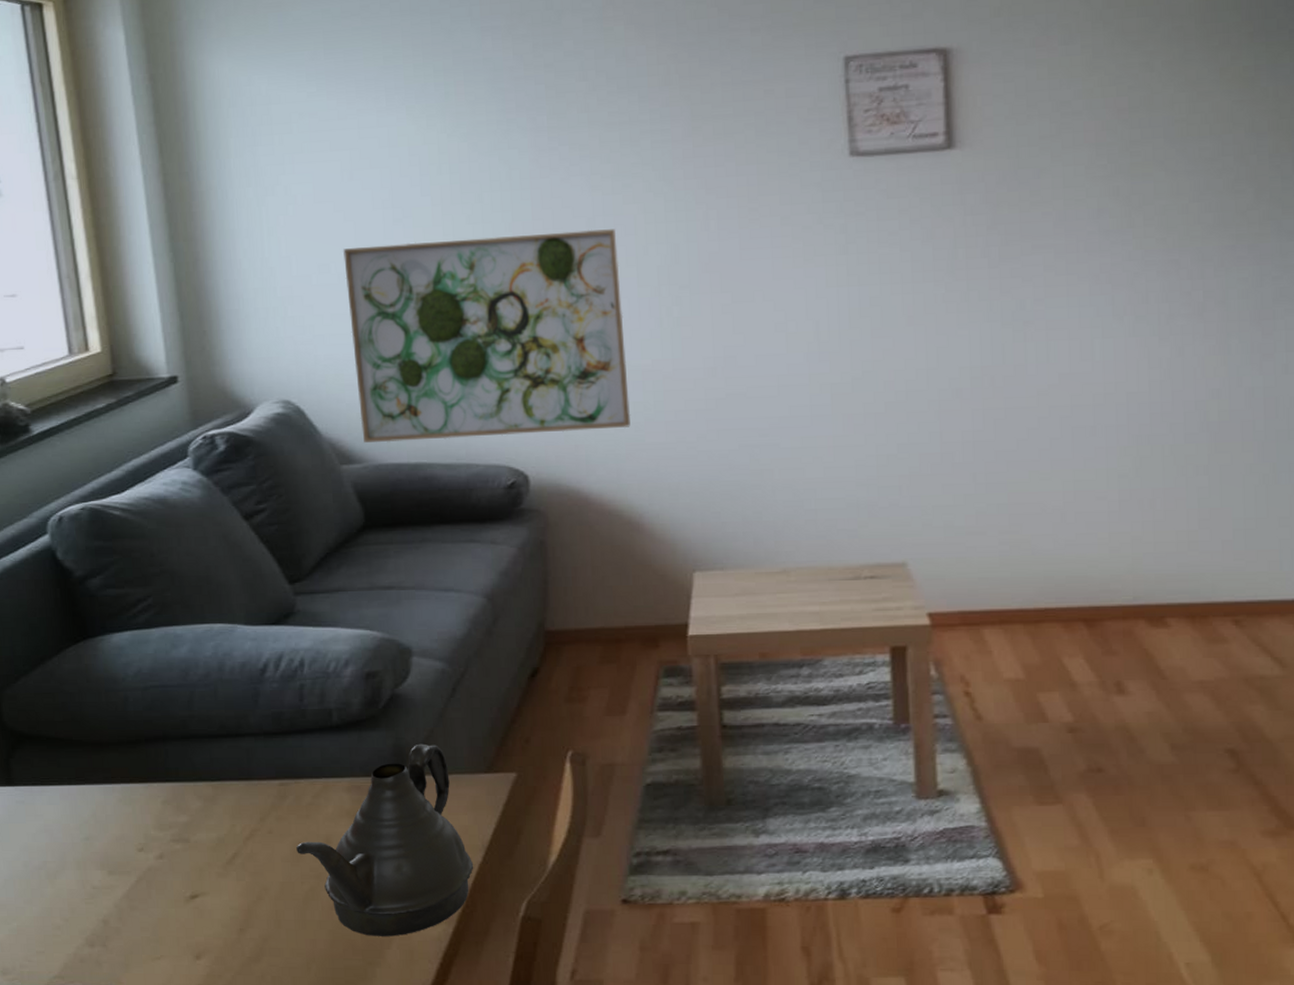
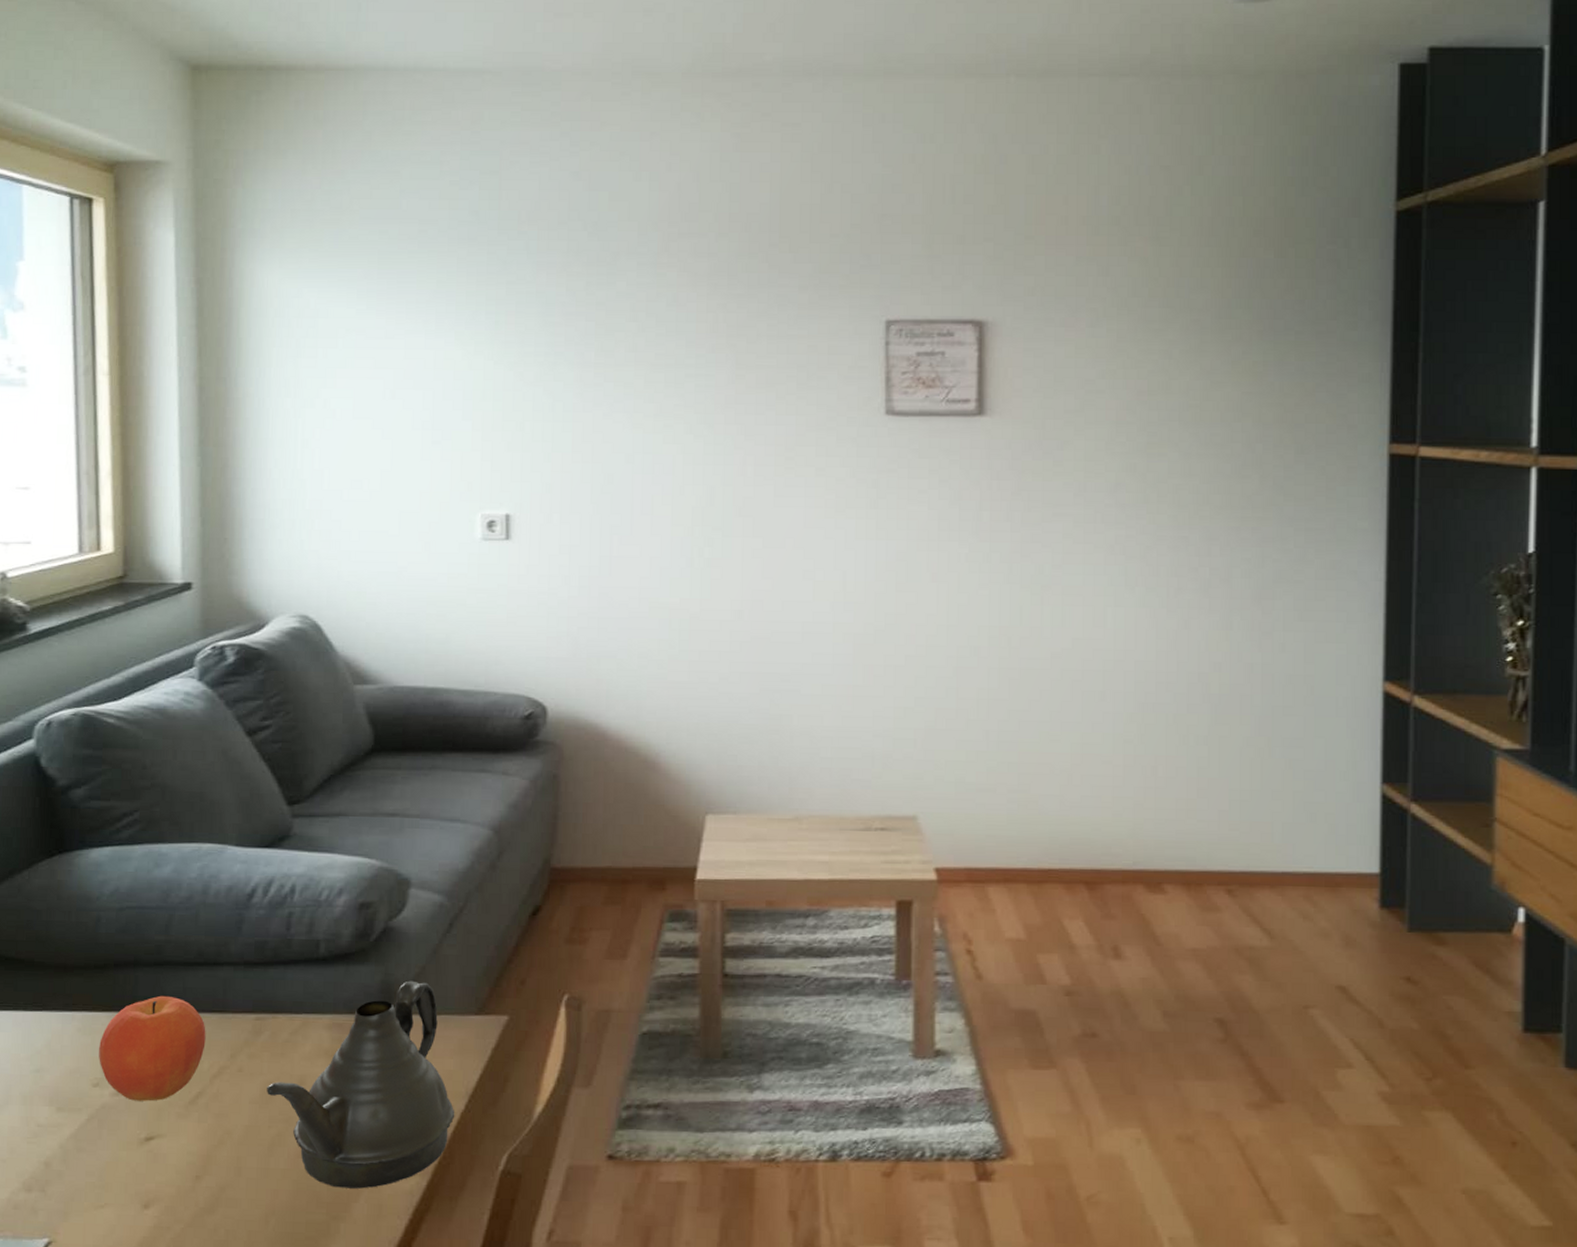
fruit: none [139,766,236,863] -> present [99,995,206,1101]
wall art: present [343,229,631,443] -> none [377,465,655,665]

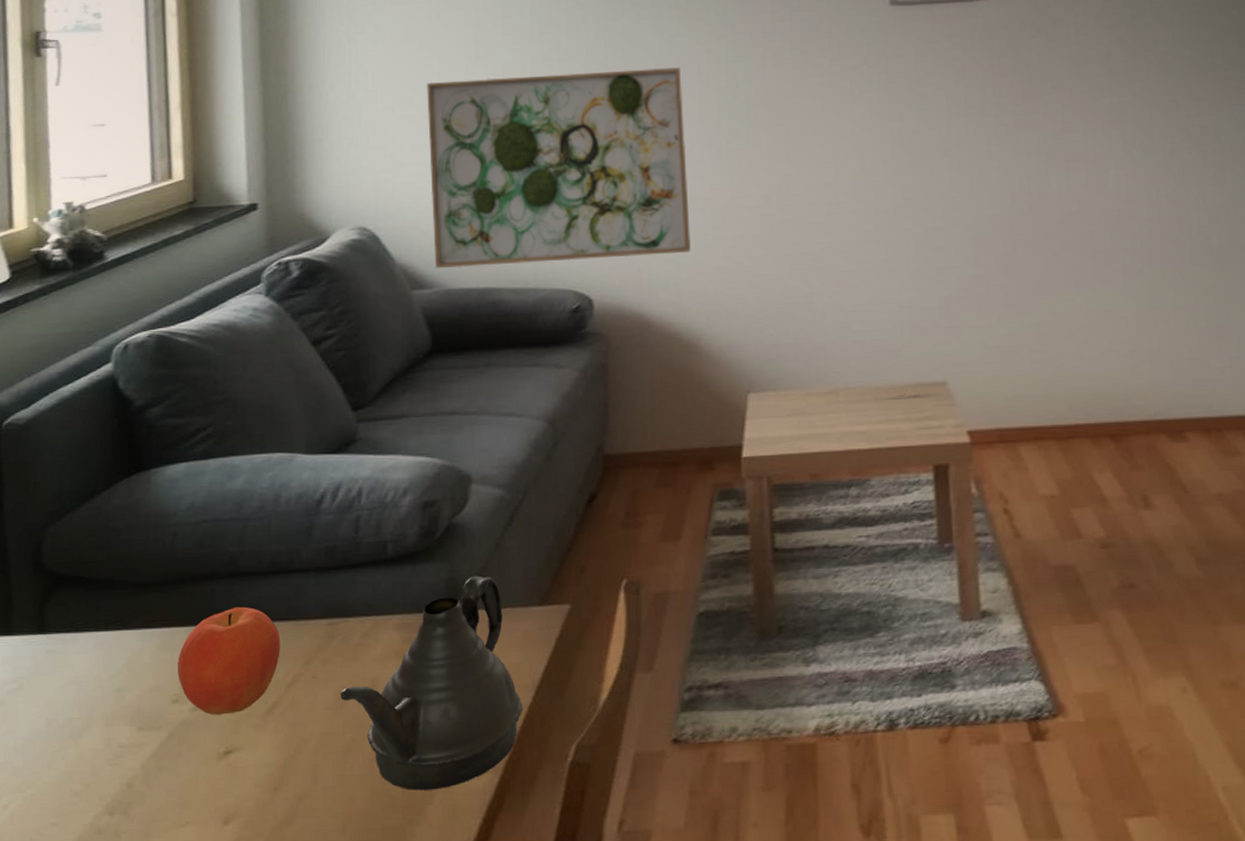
wall art: none [377,465,655,665] -> present [427,67,692,268]

